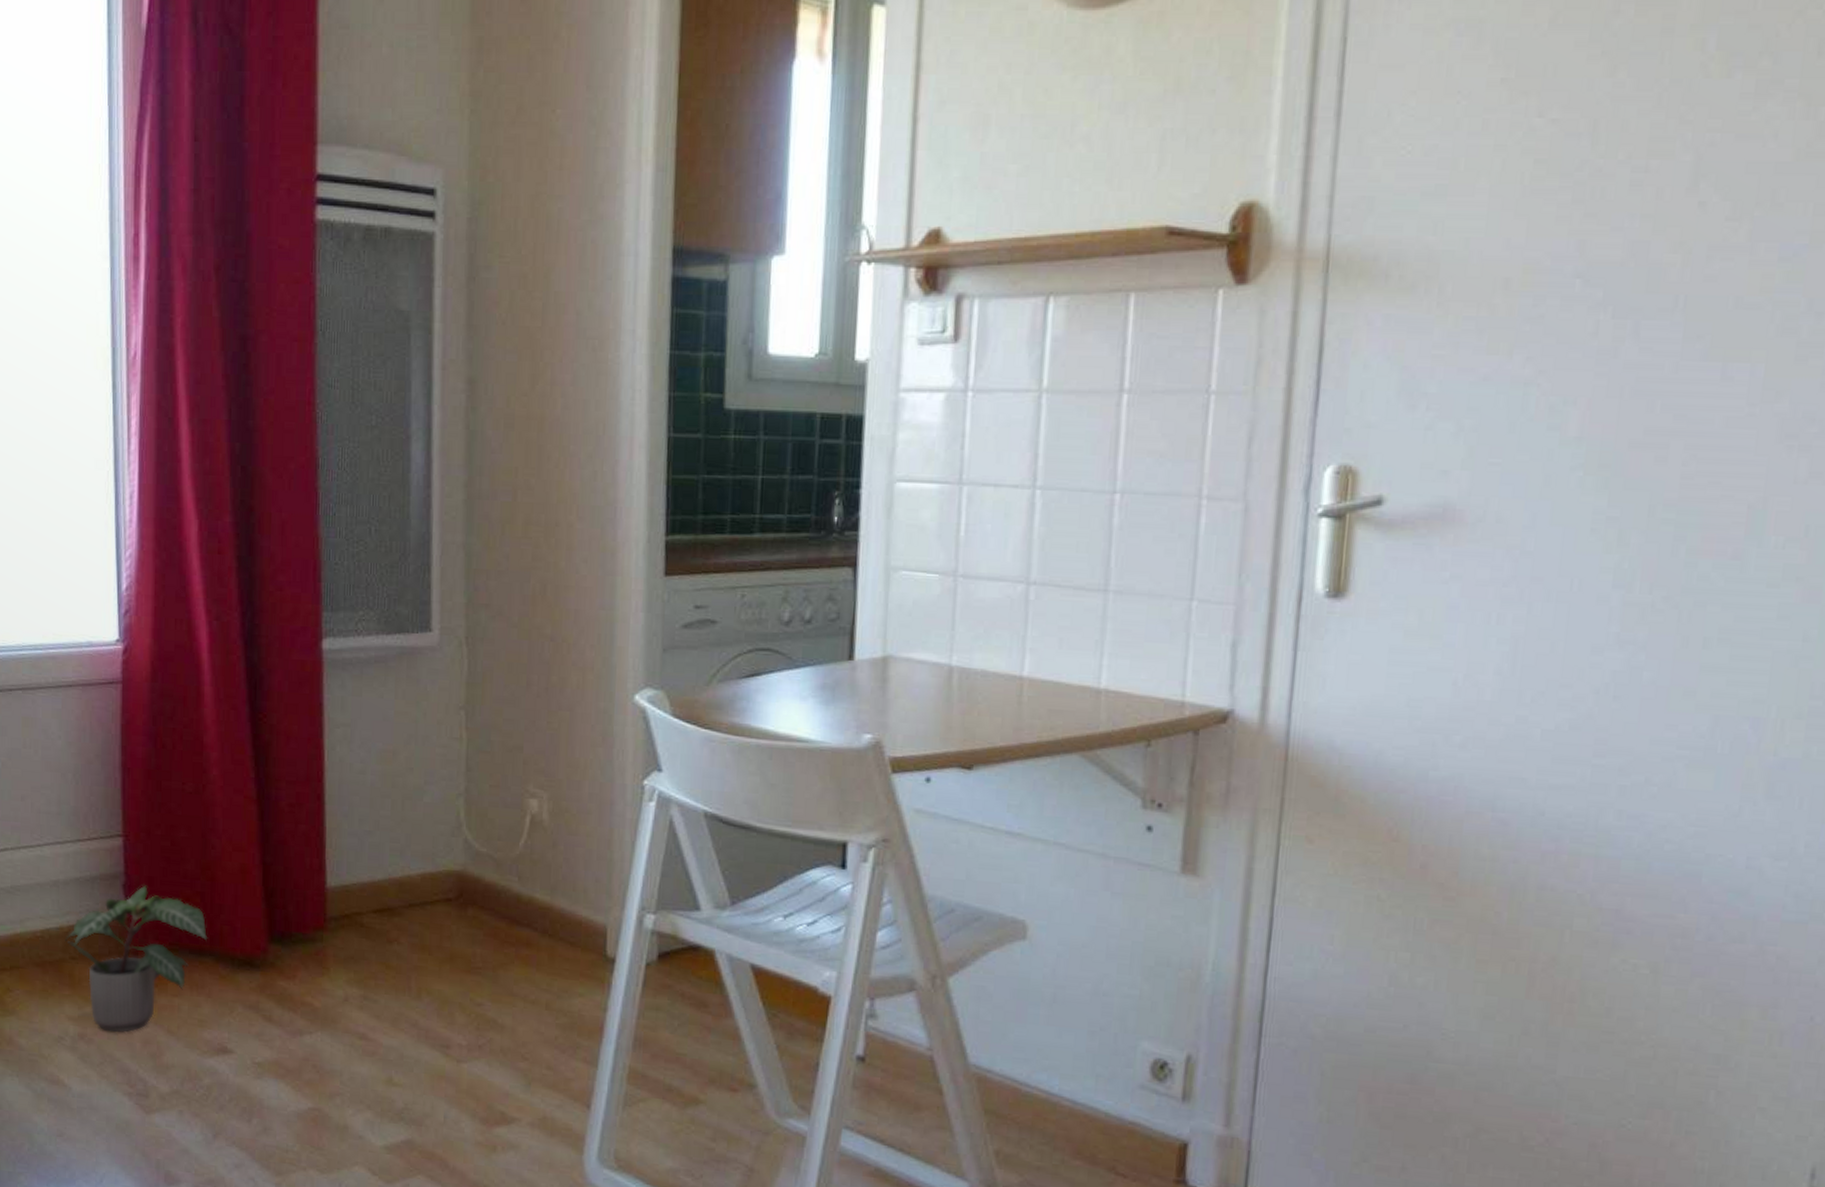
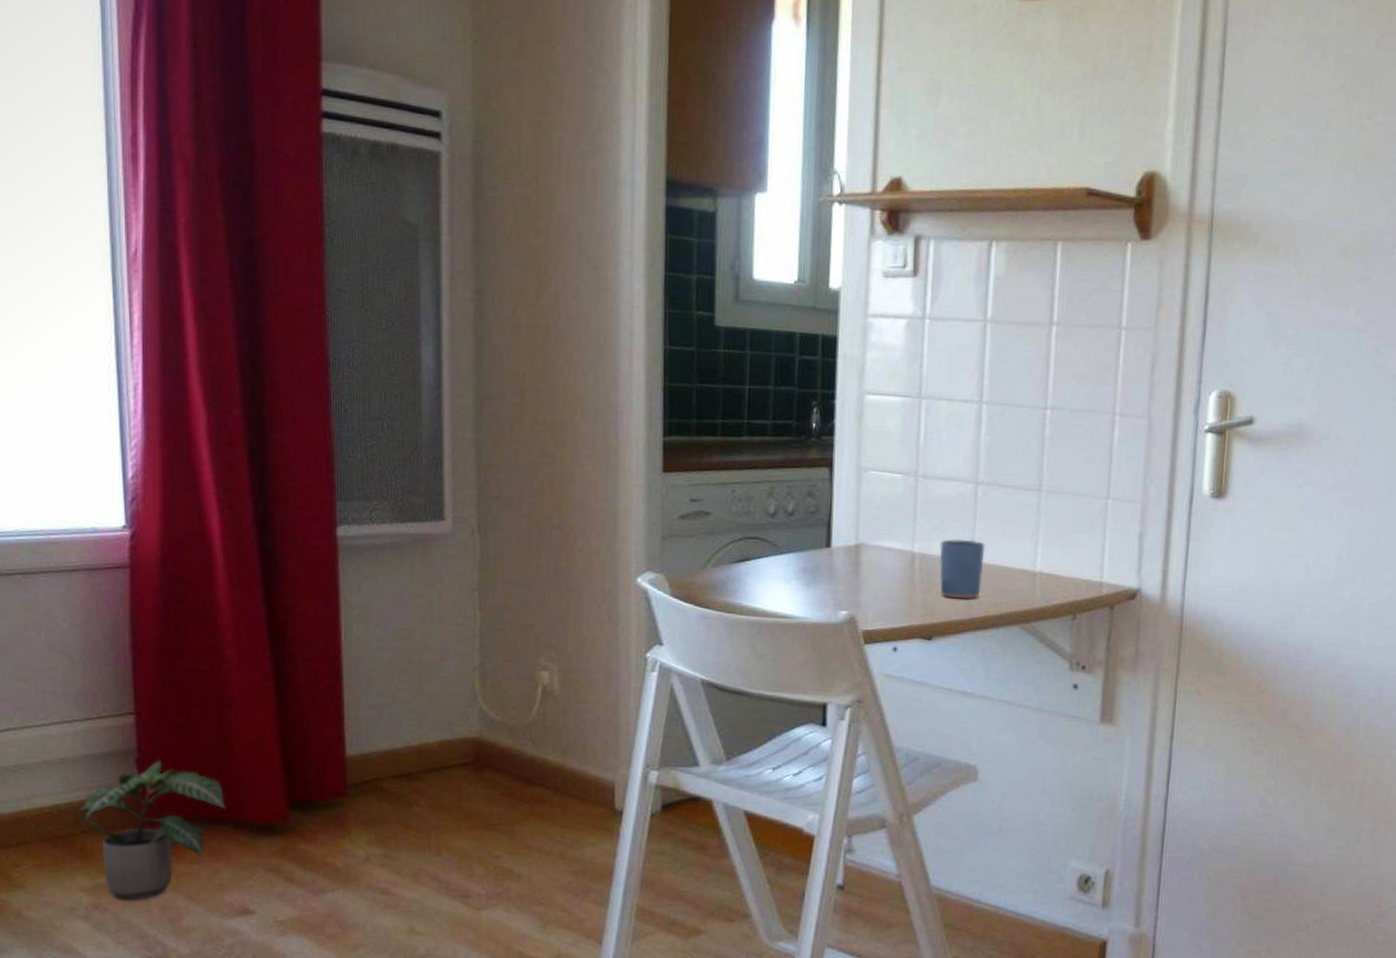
mug: none [982,649,1038,721] -> present [939,538,985,599]

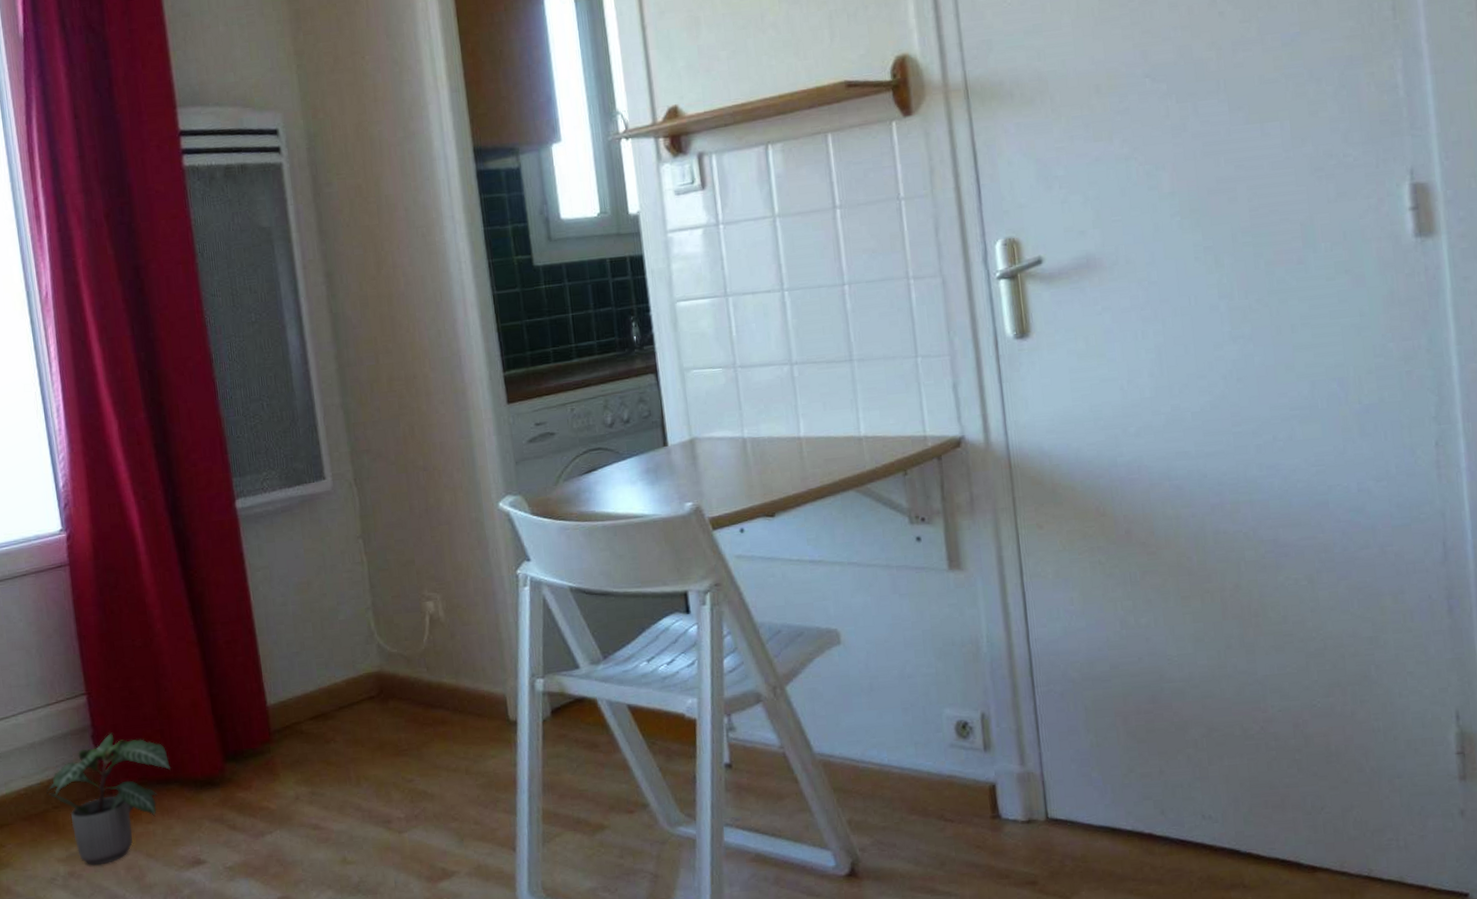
mug: present [939,538,985,599] -> none [767,416,813,474]

